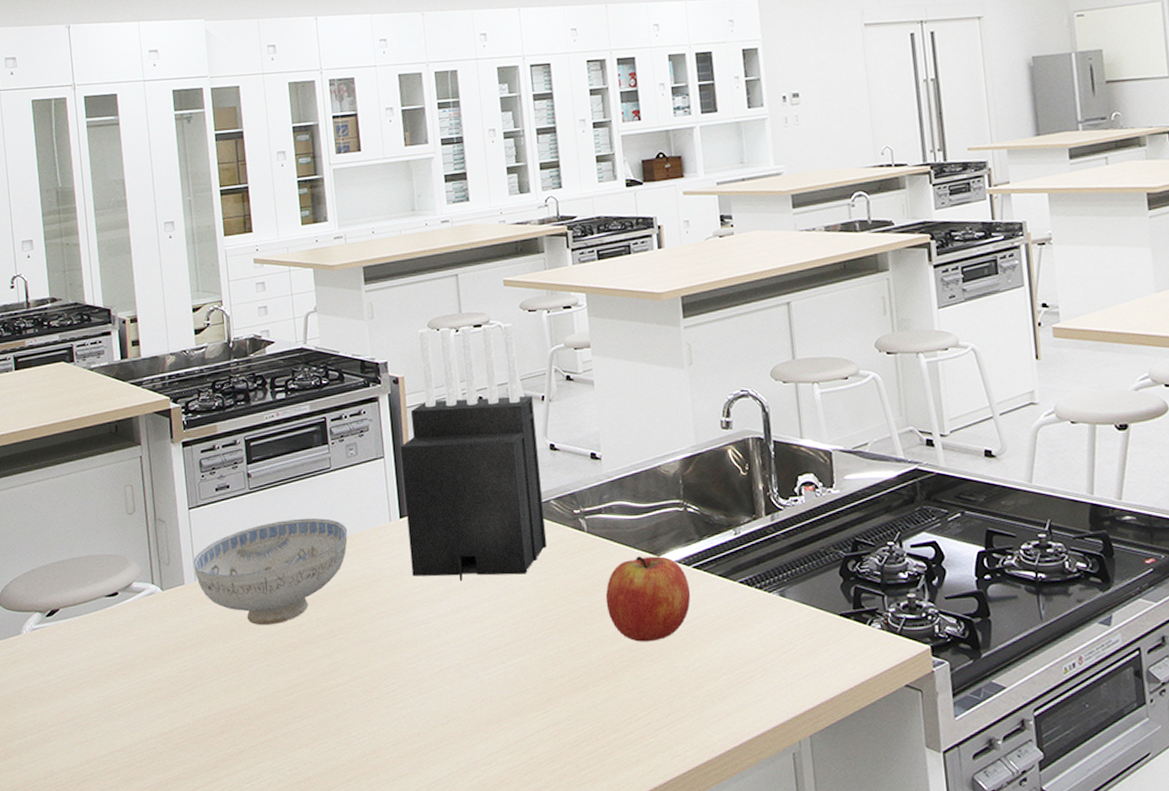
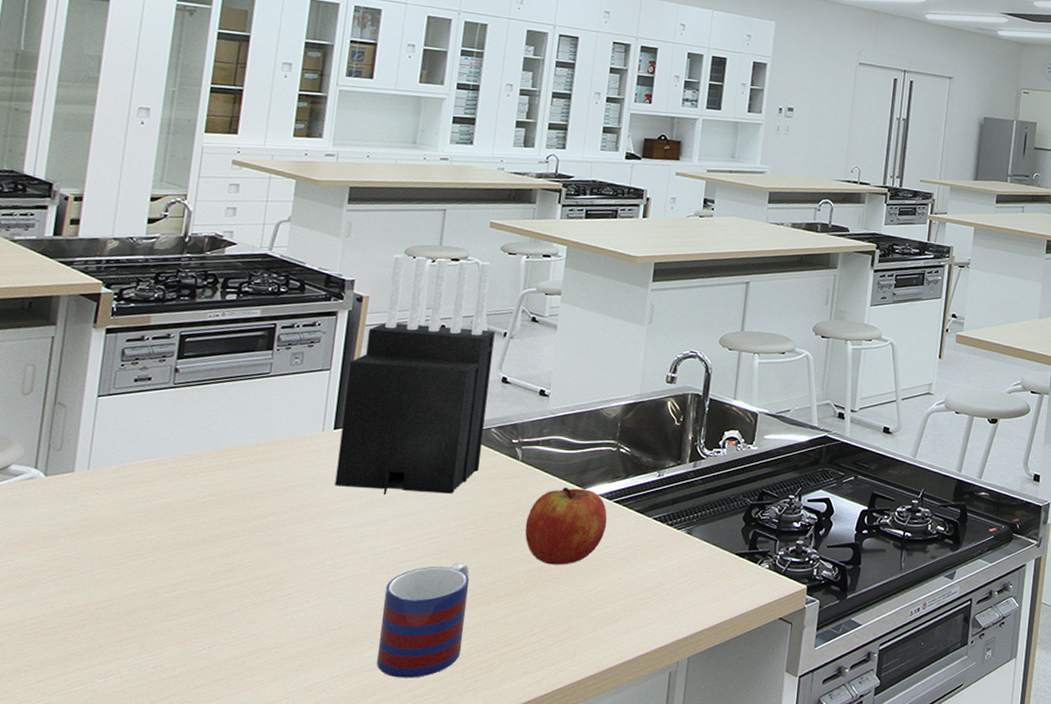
ceramic bowl: present [193,518,348,626] -> none [89,418,274,521]
mug: none [482,646,570,772] -> present [377,563,470,678]

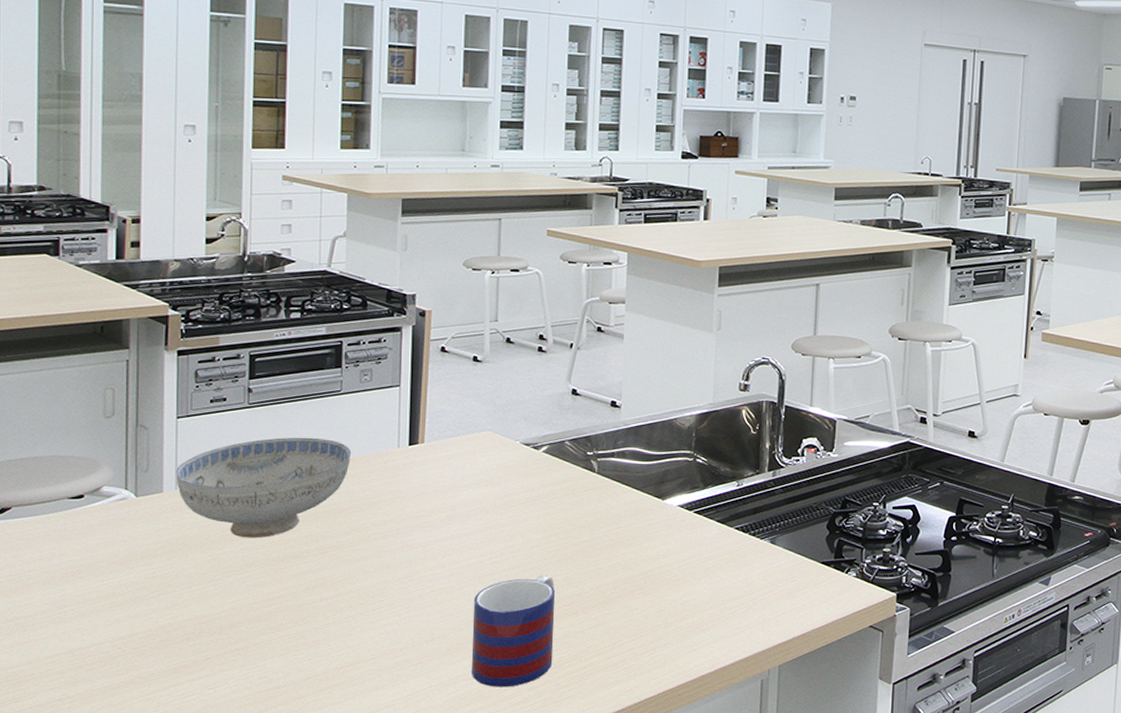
ceramic bowl: none [89,418,274,521] -> present [176,437,351,538]
knife block: present [334,254,495,495] -> none [415,267,561,509]
apple: present [525,487,608,565] -> none [606,498,689,576]

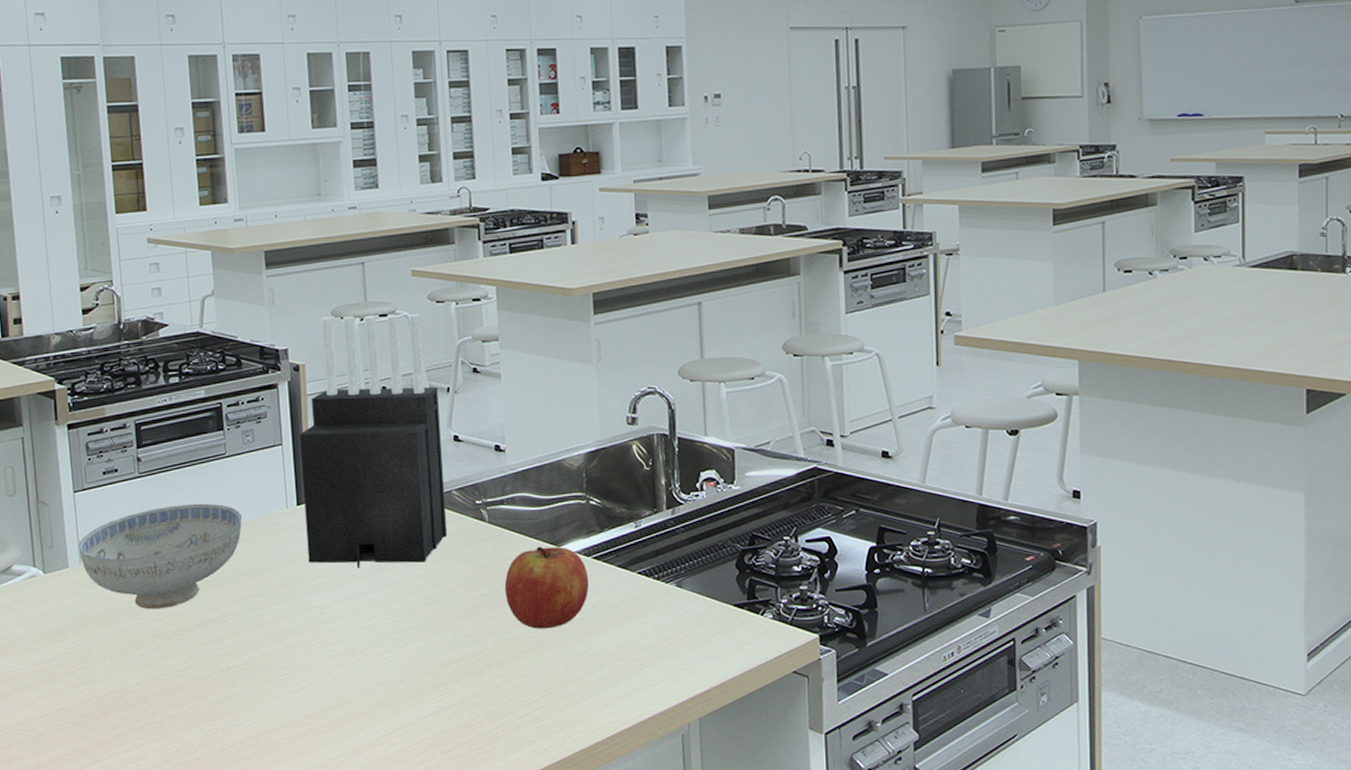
knife block: none [415,267,561,509] -> present [299,314,448,568]
mug: present [471,575,556,687] -> none [377,632,463,752]
apple: none [606,498,689,576] -> present [504,546,589,629]

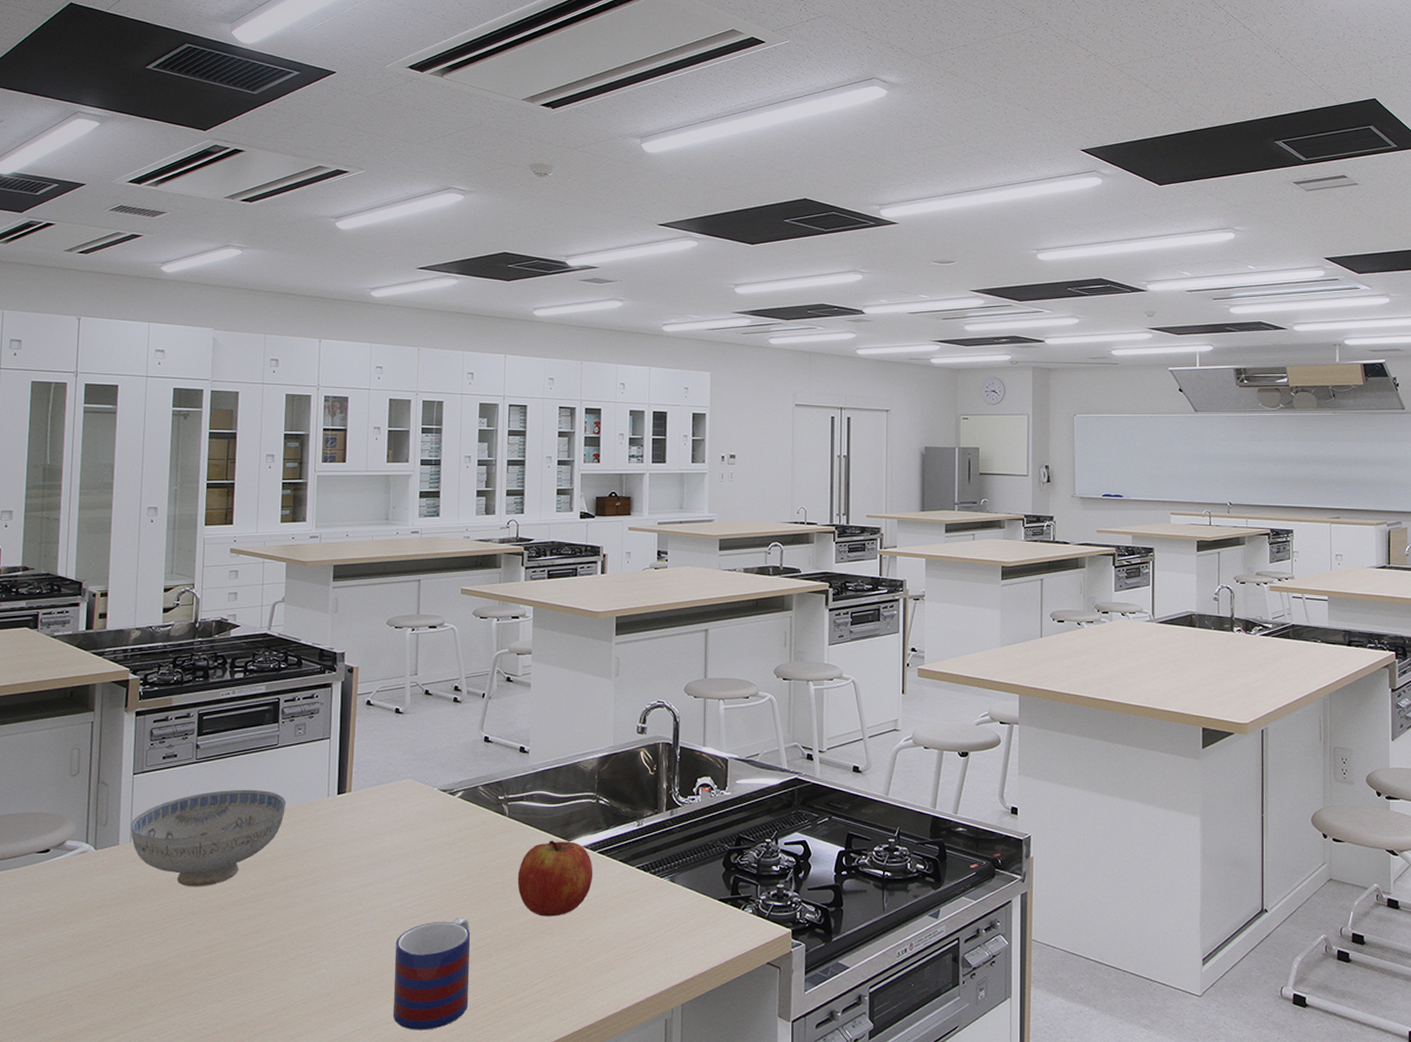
knife block: present [299,314,448,568] -> none [342,625,474,854]
mug: none [377,632,463,752] -> present [393,917,471,1030]

